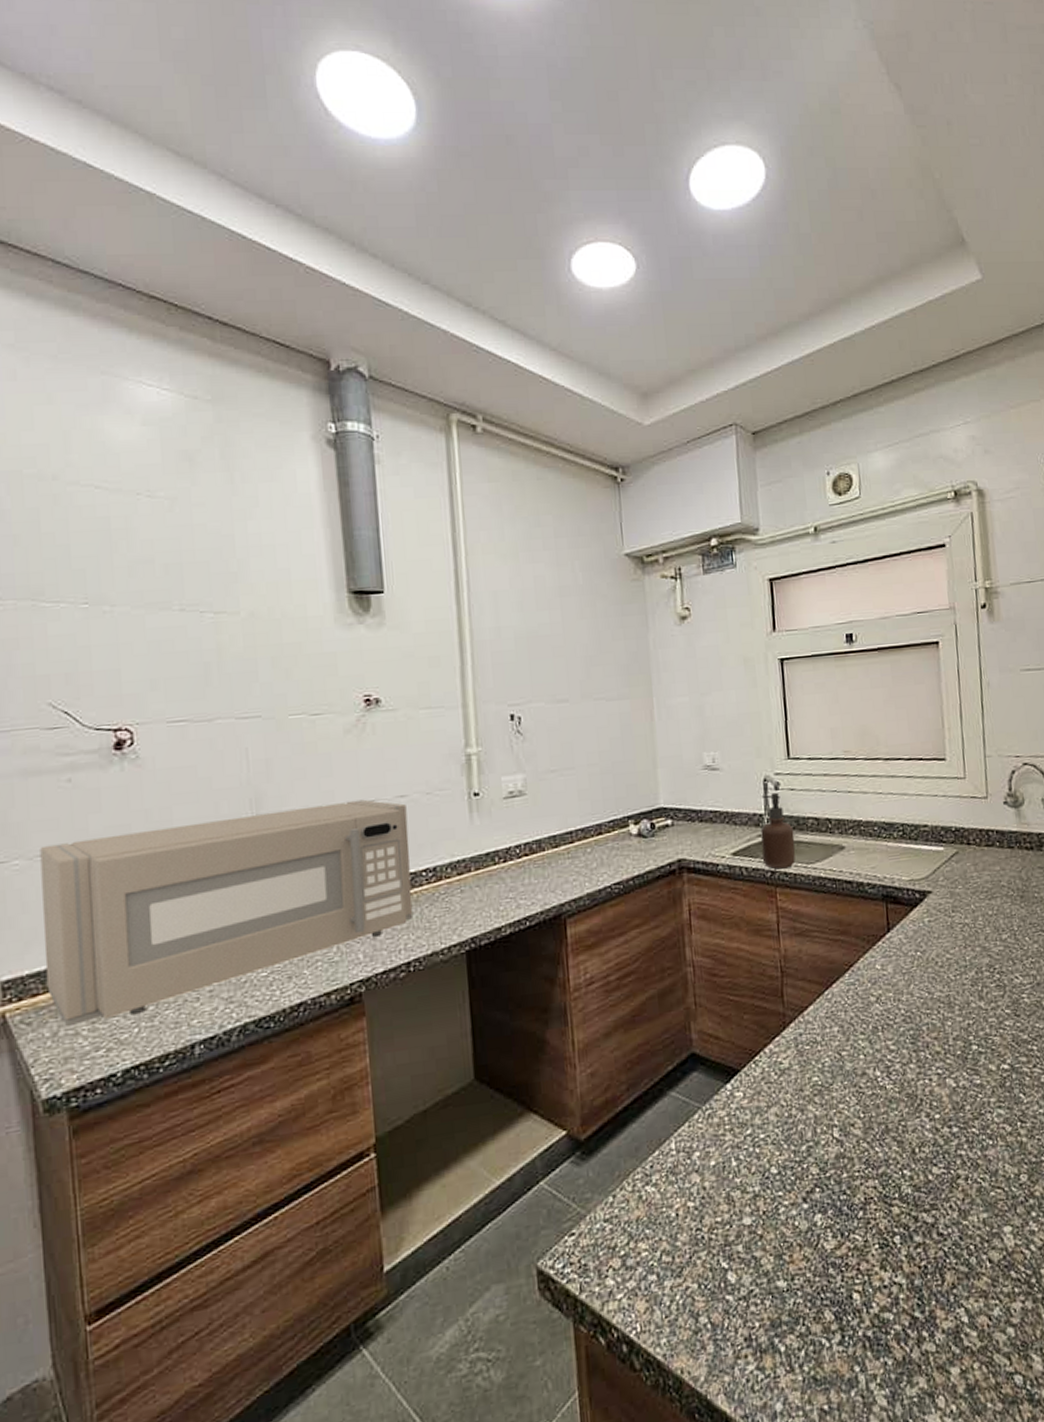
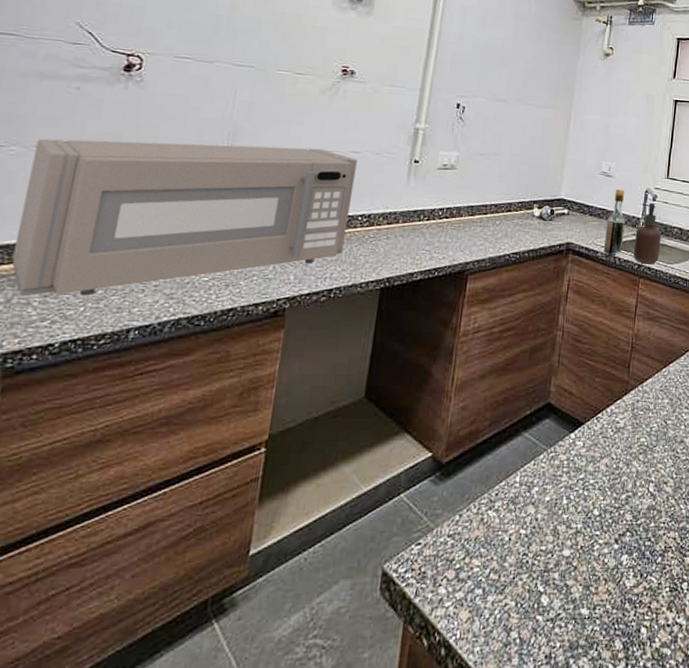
bottle: none [722,783,748,868] -> present [603,189,625,257]

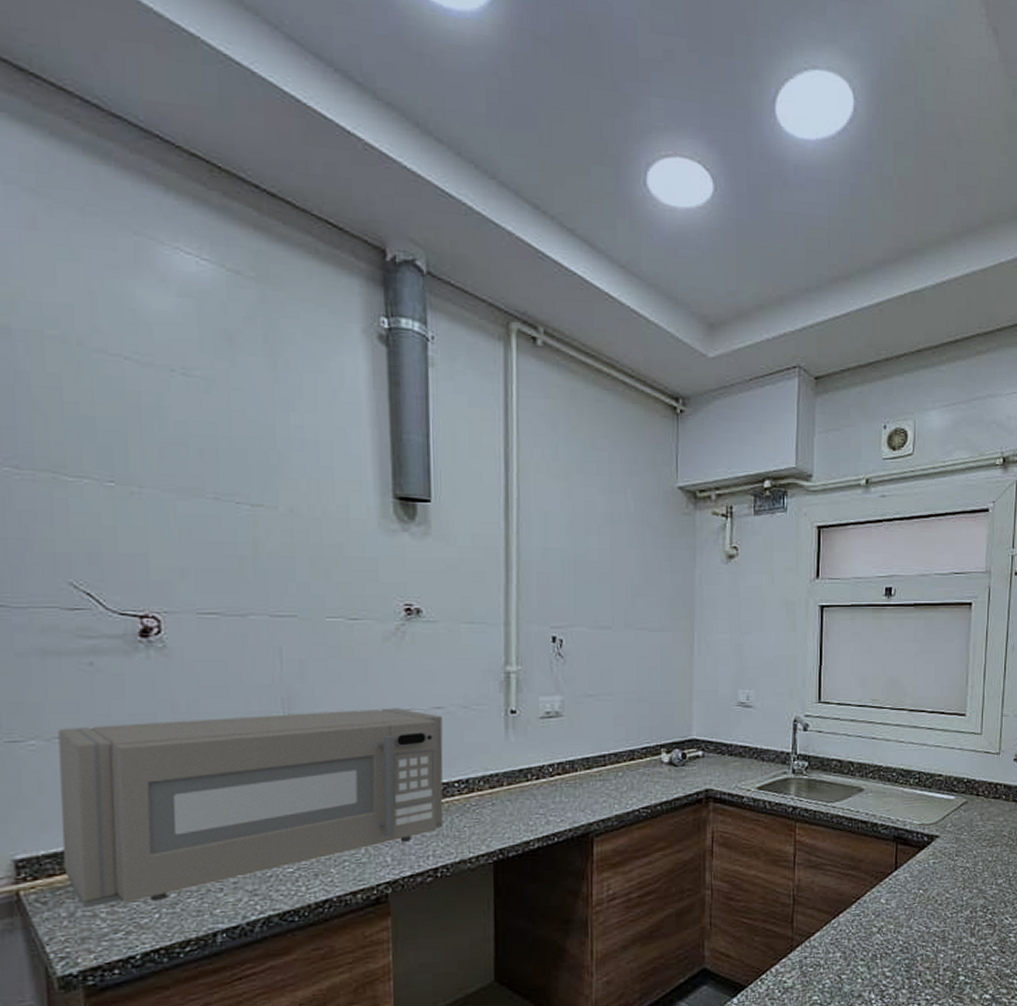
bottle: present [603,189,625,257] -> none [749,721,773,801]
soap dispenser: present [633,202,662,264] -> none [785,733,818,806]

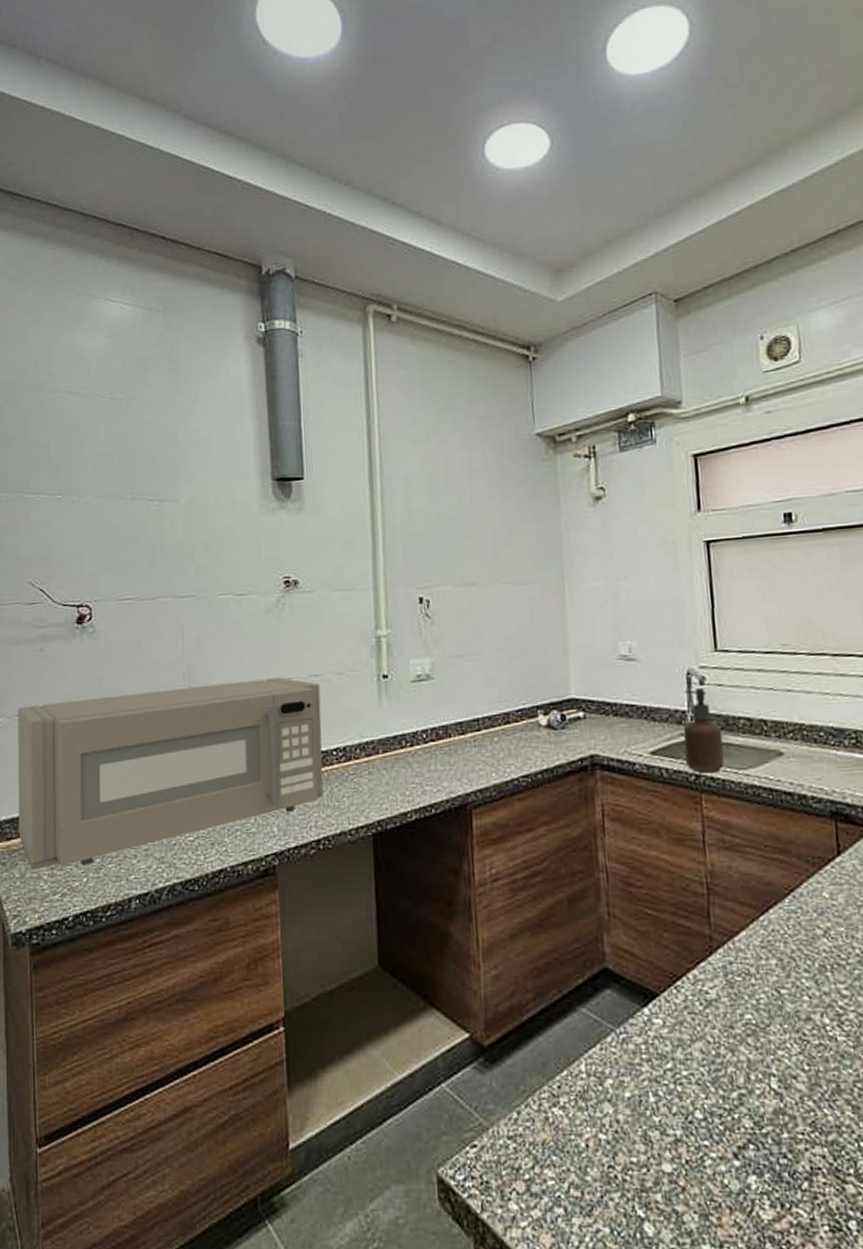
soap dispenser: none [785,733,818,806] -> present [683,687,724,773]

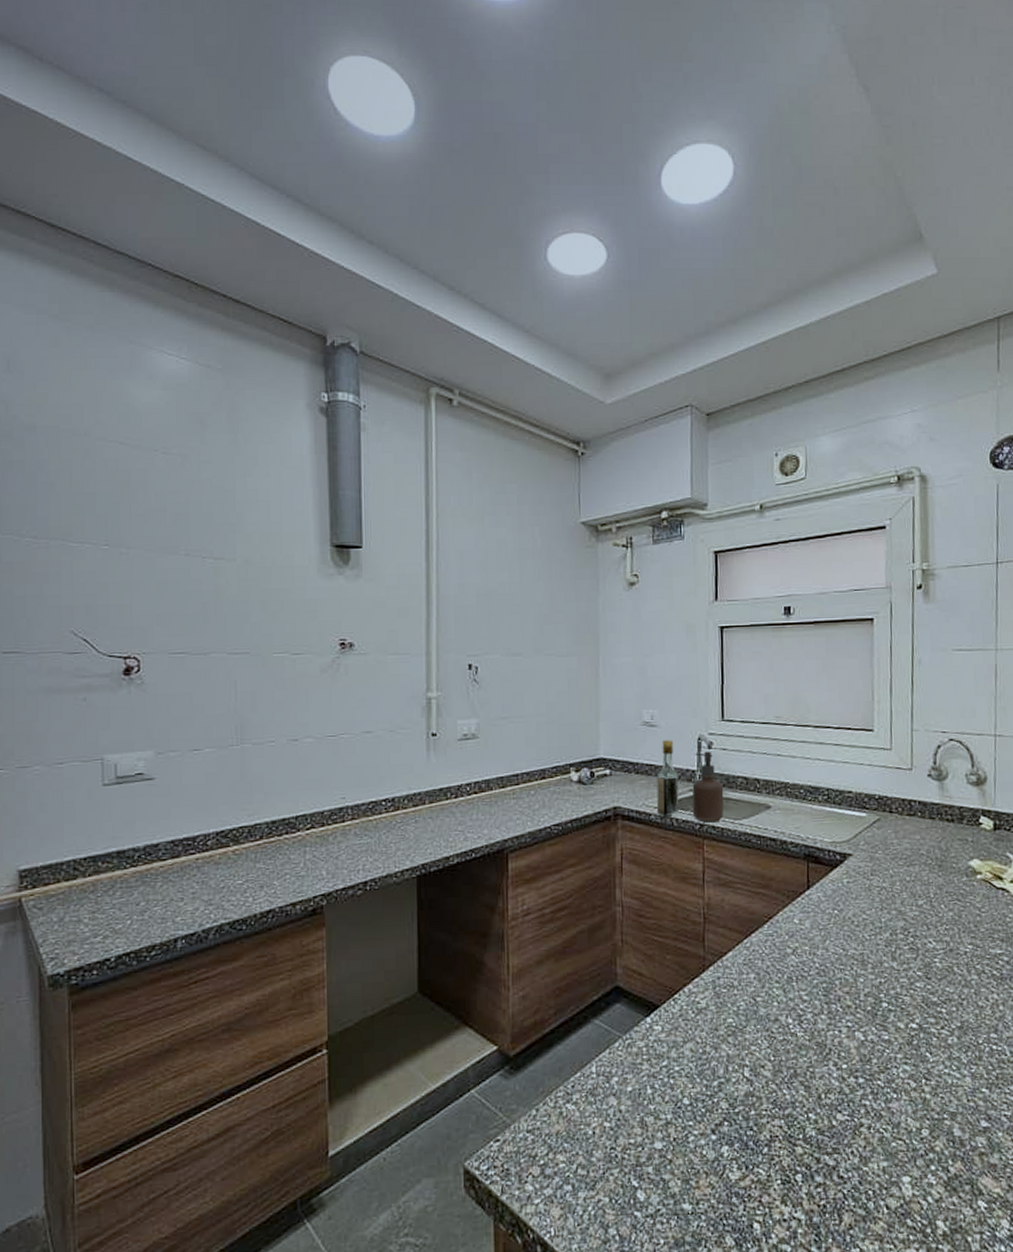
microwave: present [17,677,324,871] -> none [56,733,372,915]
bottle: none [639,676,669,768] -> present [656,740,679,818]

